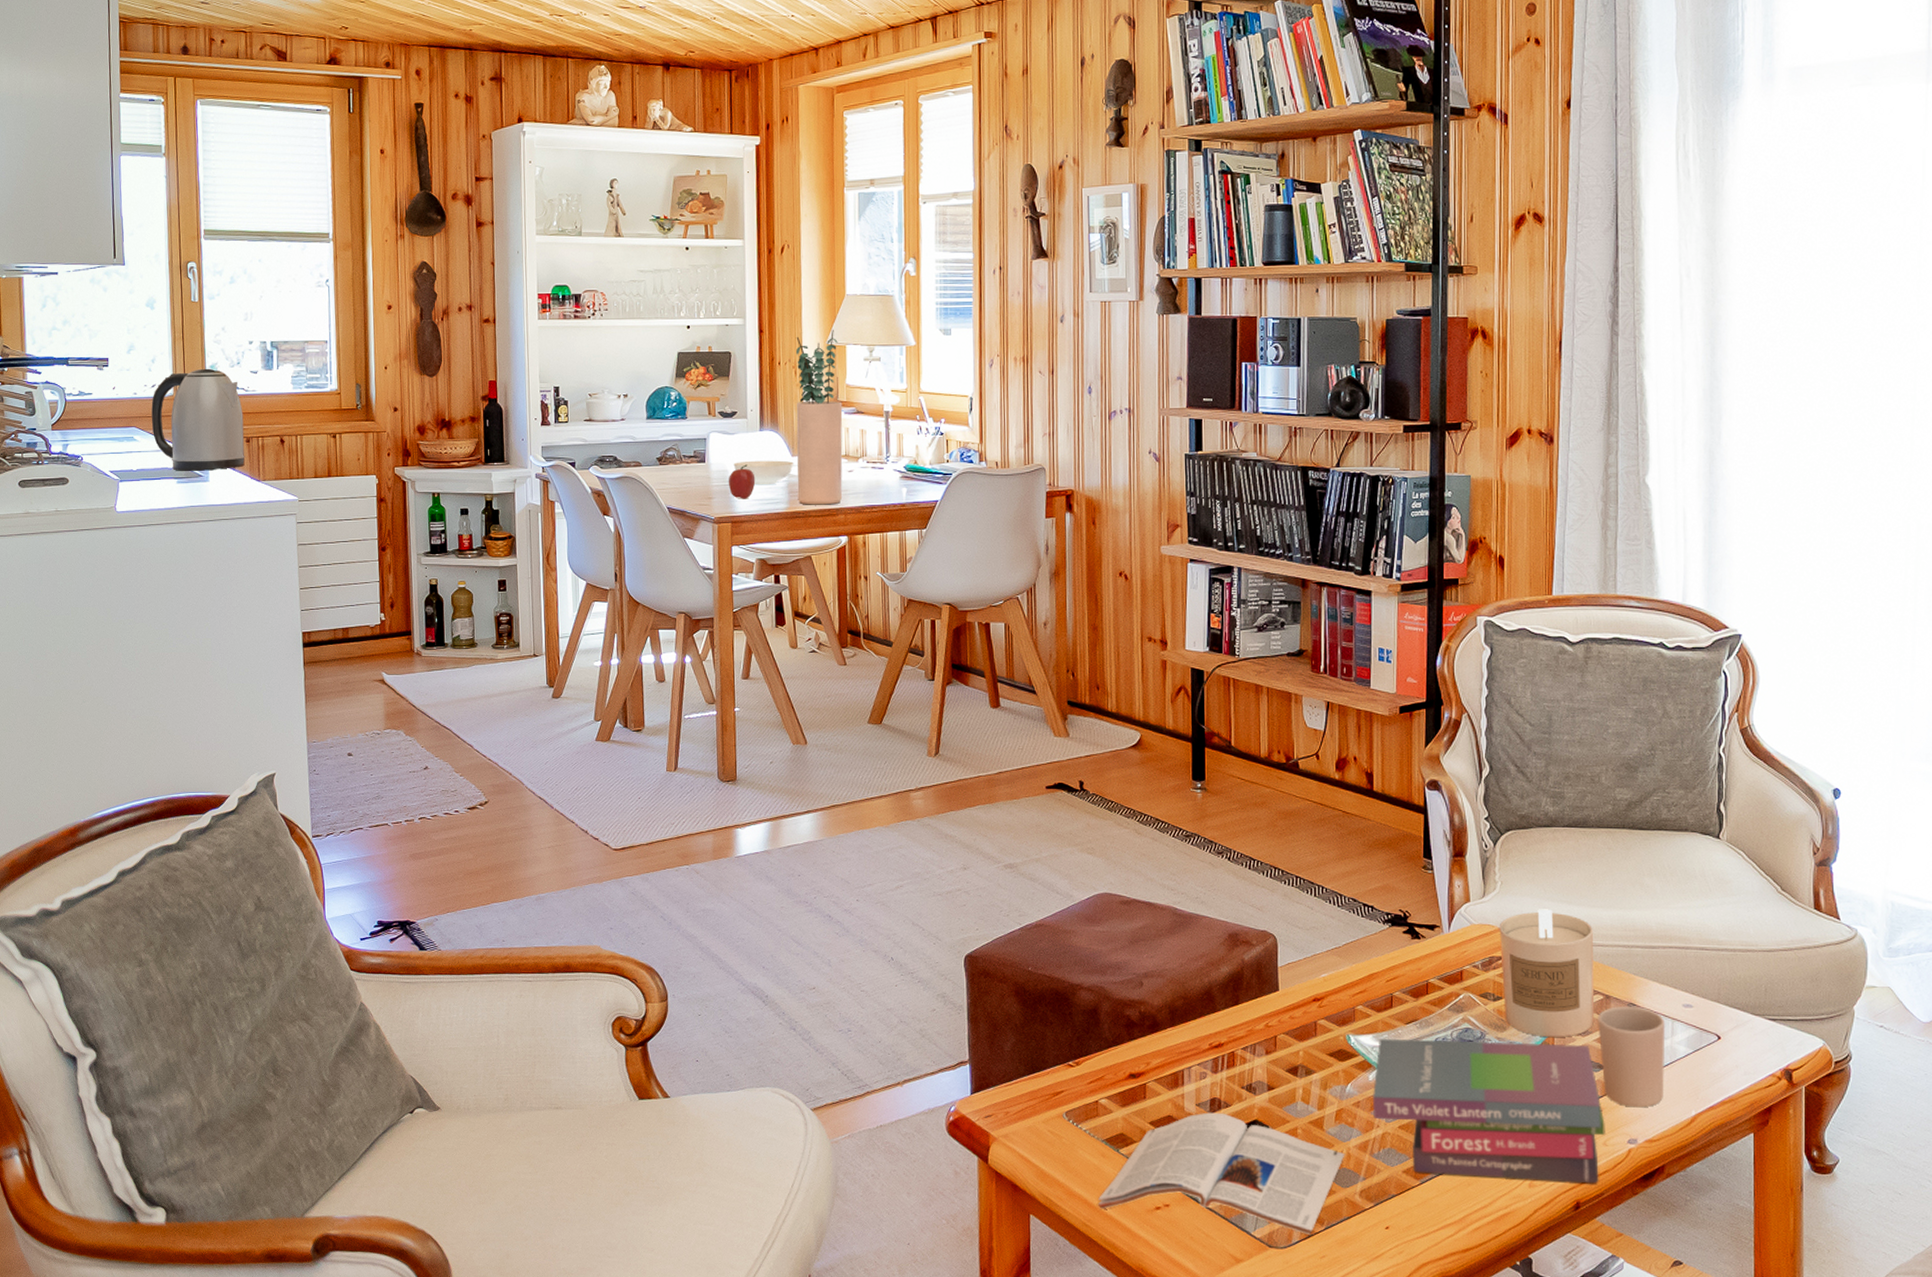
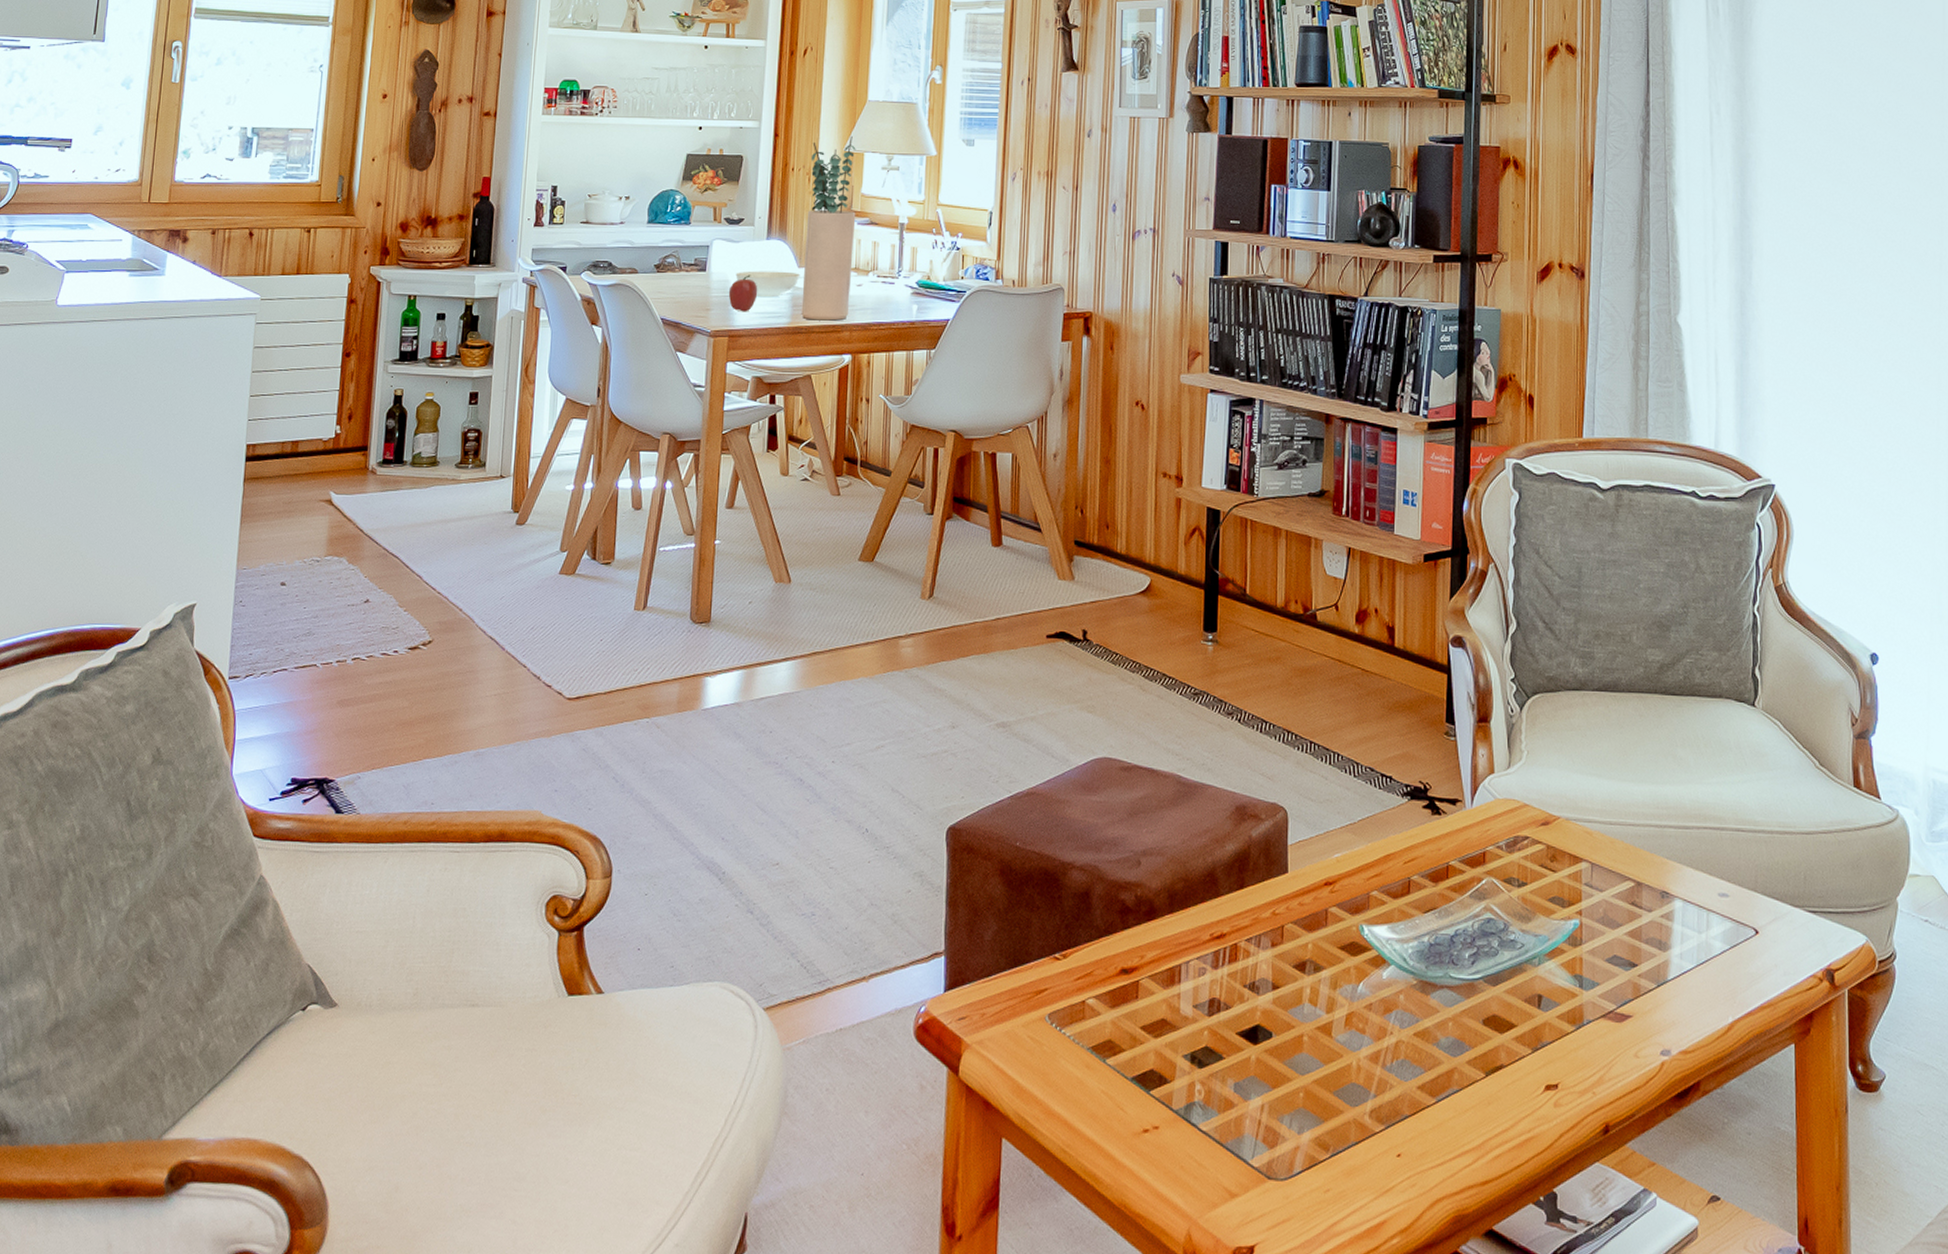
kettle: present [151,368,246,471] -> none [109,153,213,264]
magazine: present [1098,1112,1345,1235] -> none [1080,1015,1355,1163]
books: present [1372,1039,1605,1183] -> none [1385,930,1636,1102]
candle: present [1499,909,1595,1038] -> none [1524,782,1626,931]
mug: present [1598,1005,1665,1108] -> none [1628,894,1700,1013]

